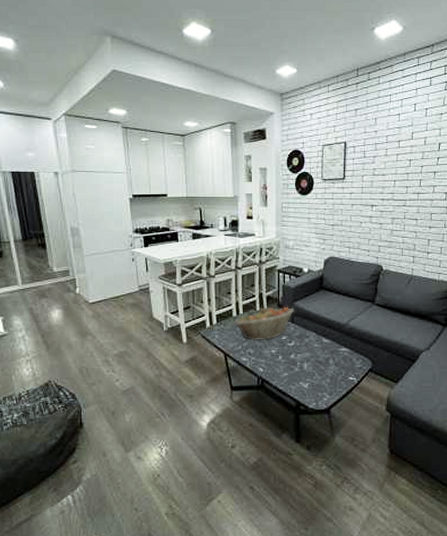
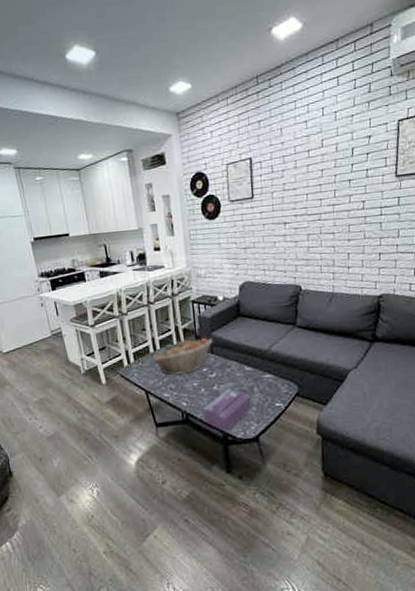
tissue box: none [277,358,327,402] -> present [202,388,252,433]

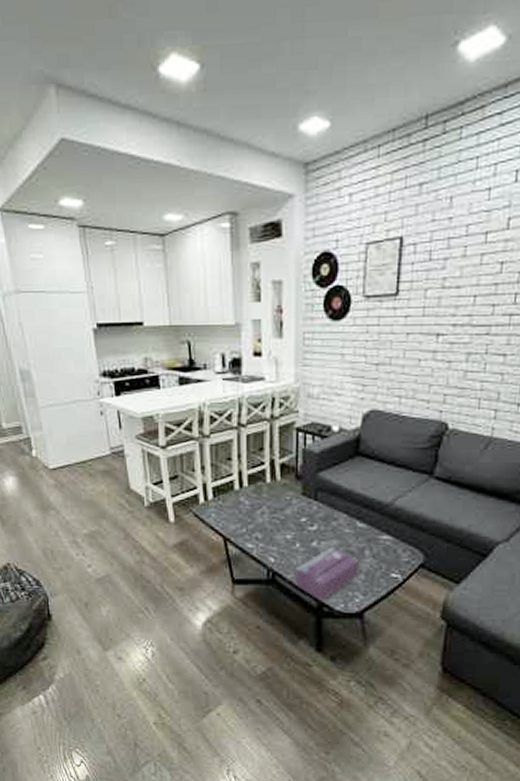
fruit basket: present [152,338,214,375] -> none [236,479,319,522]

